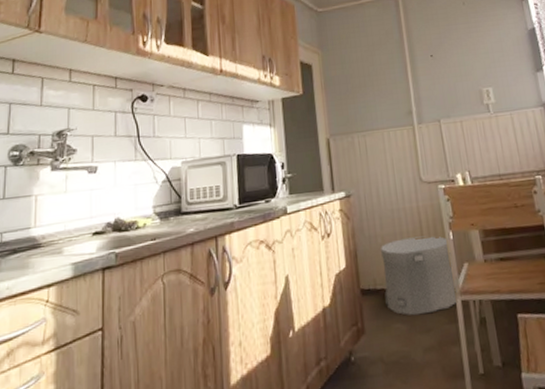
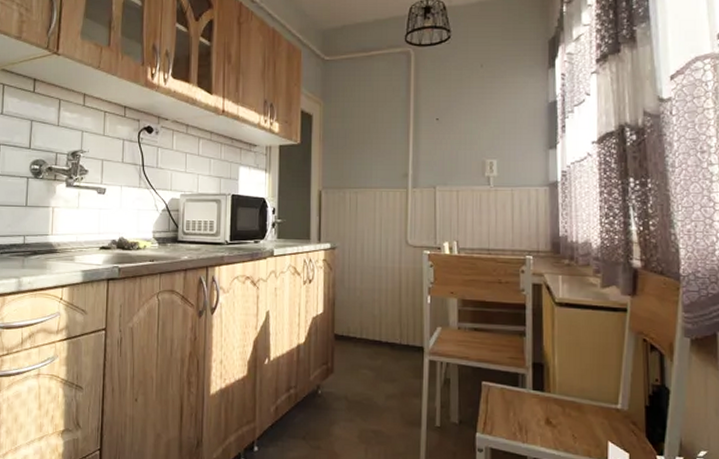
trash can: present [381,235,459,316] -> none [356,295,427,366]

